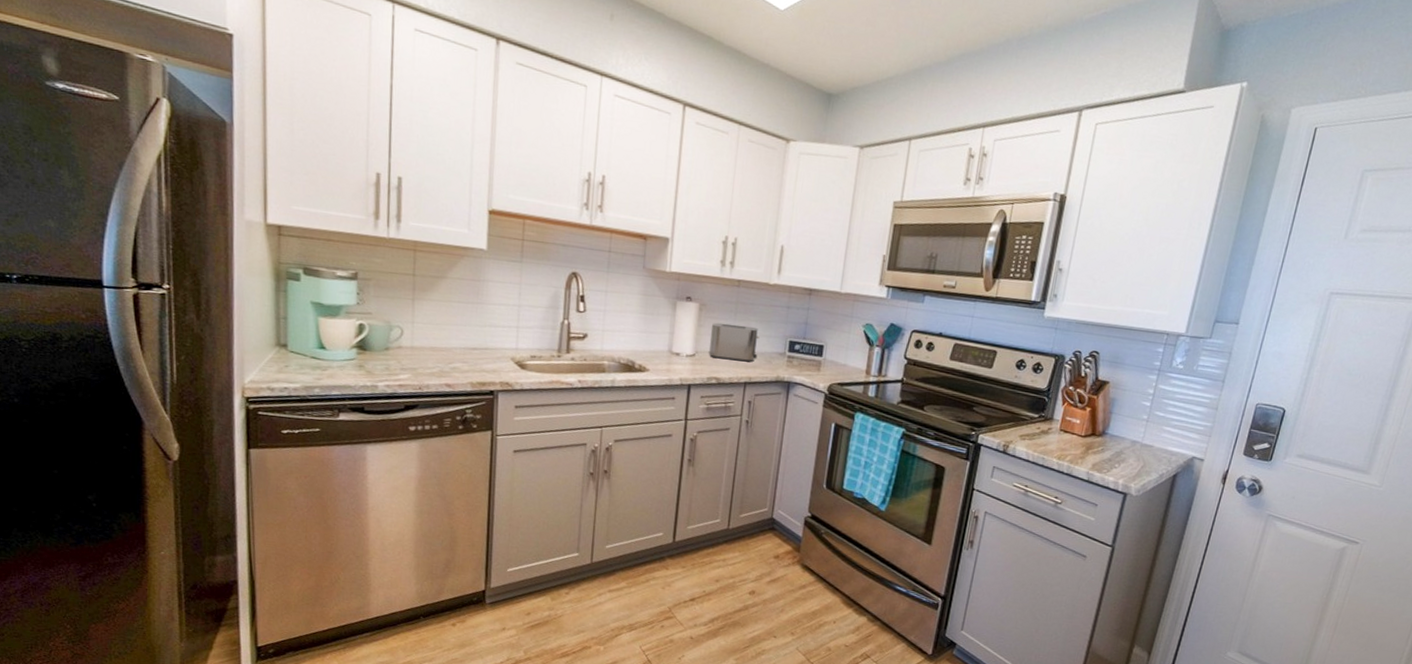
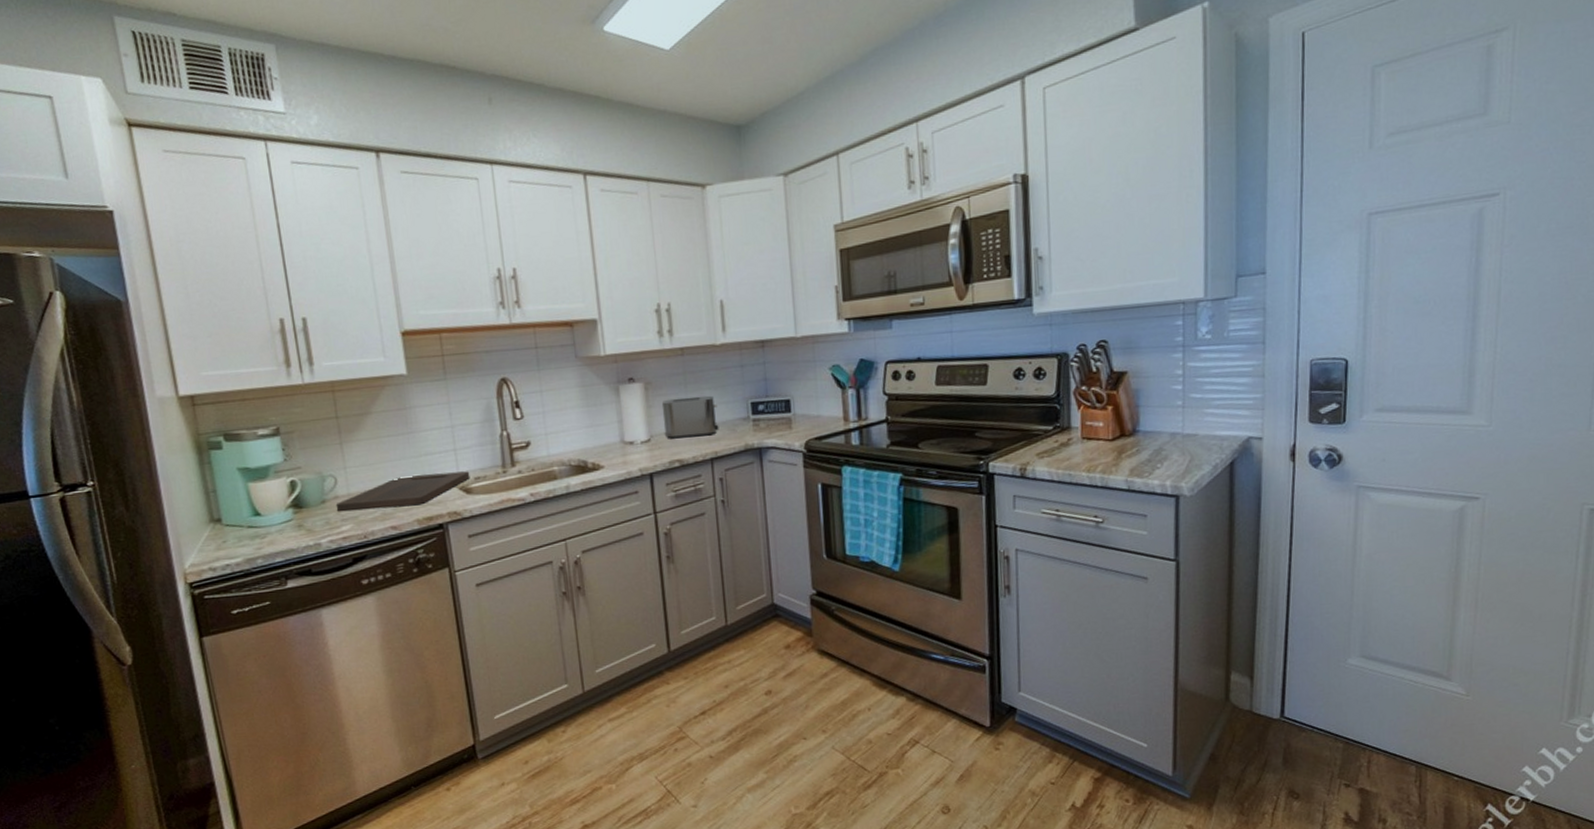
cutting board: none [398,341,527,370] -> present [335,471,470,512]

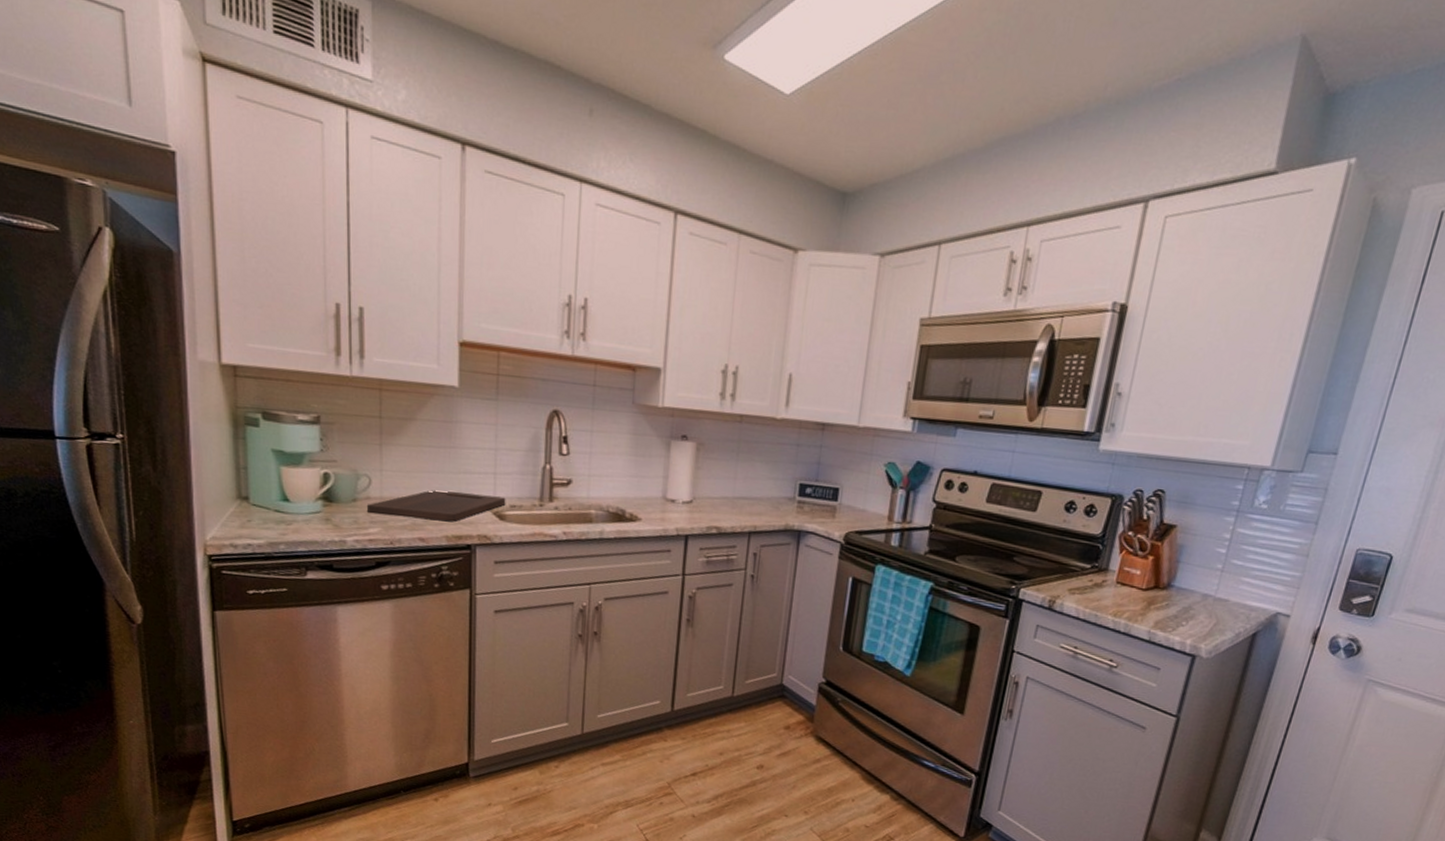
toaster: present [662,395,719,439] -> none [707,464,766,509]

